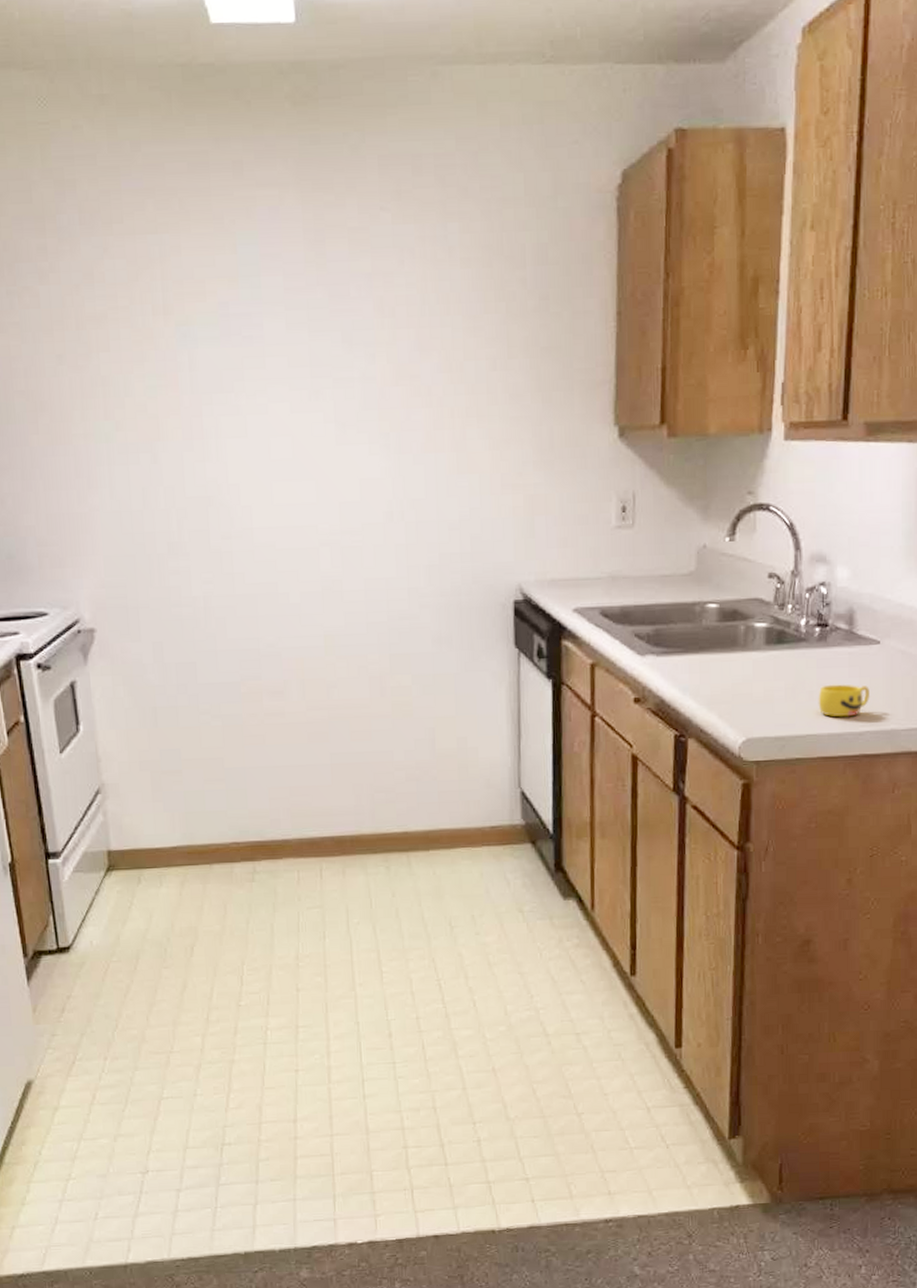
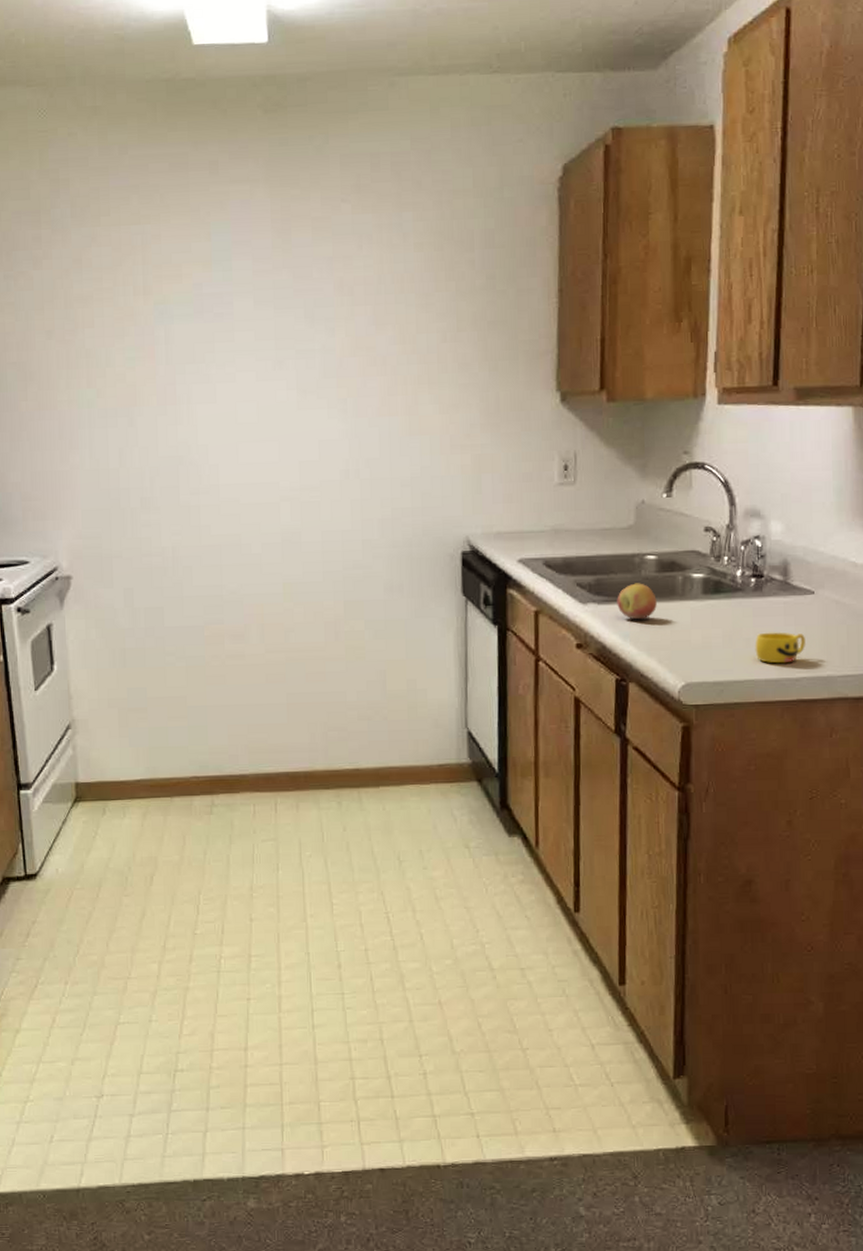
fruit: none [676,633,718,672] -> present [617,583,657,620]

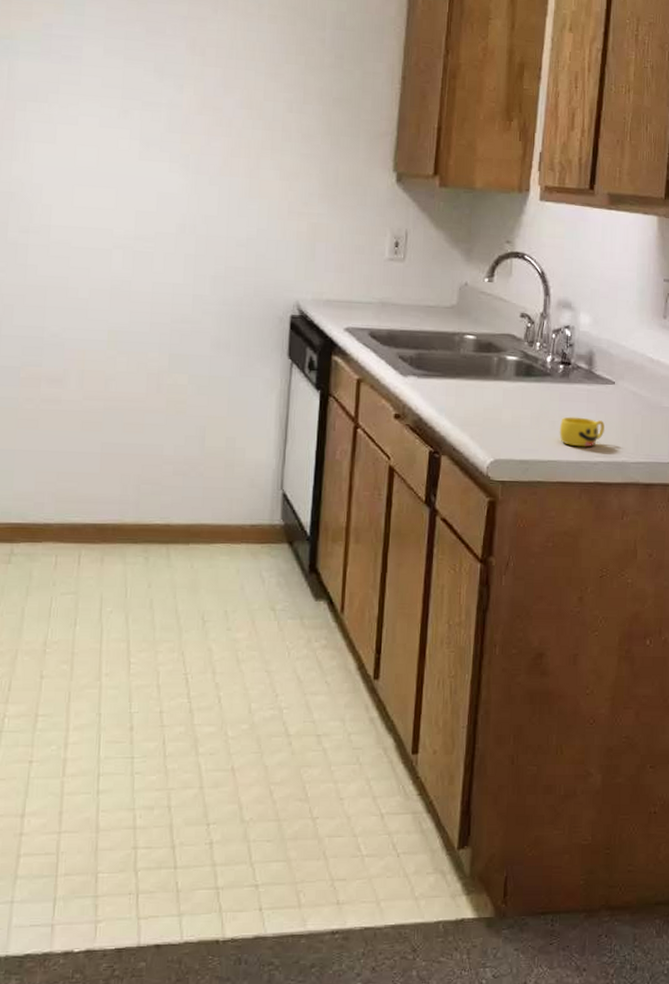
fruit: present [617,583,657,620] -> none [435,360,473,396]

